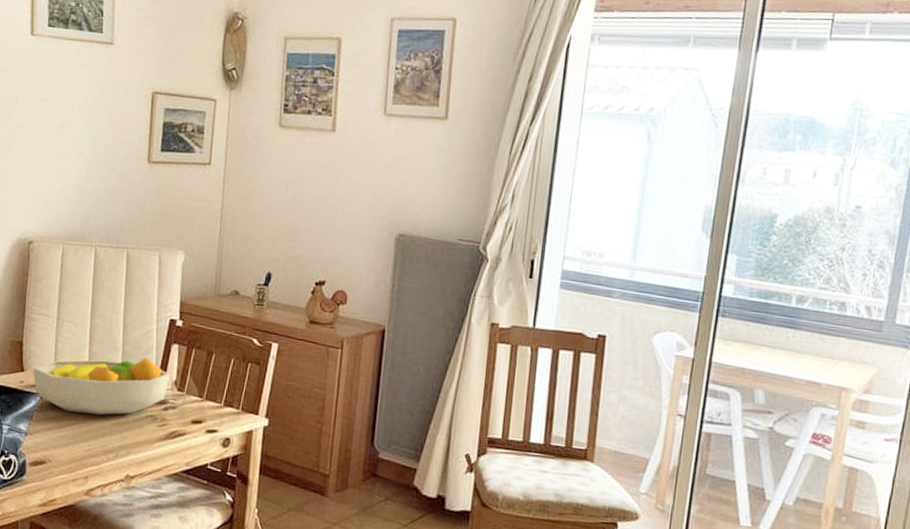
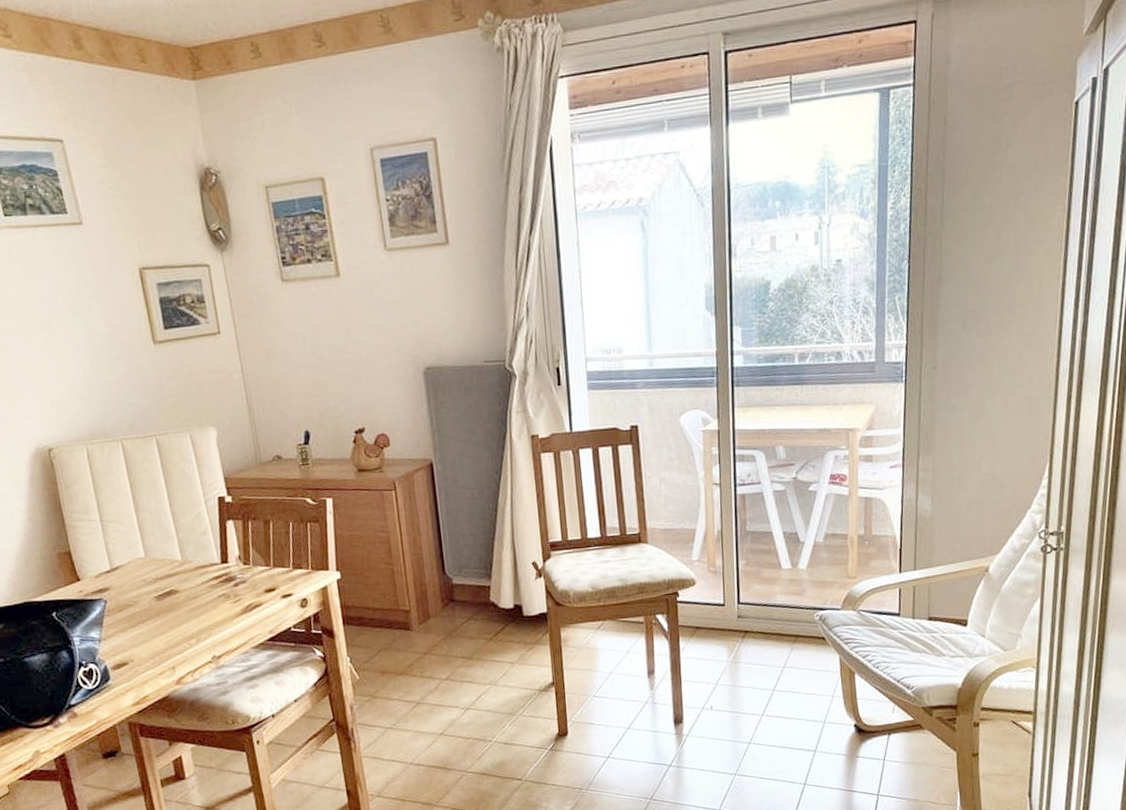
fruit bowl: present [33,357,170,415] -> none [89,539,233,609]

